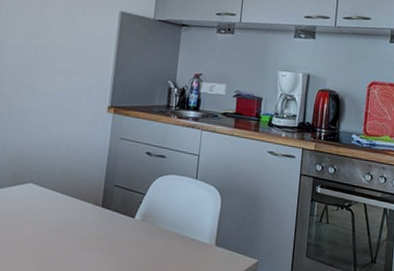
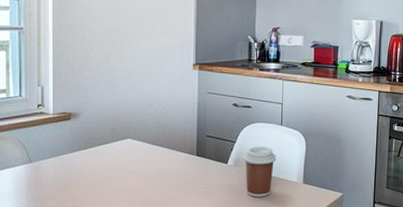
coffee cup: none [151,201,189,258] -> present [243,147,277,197]

